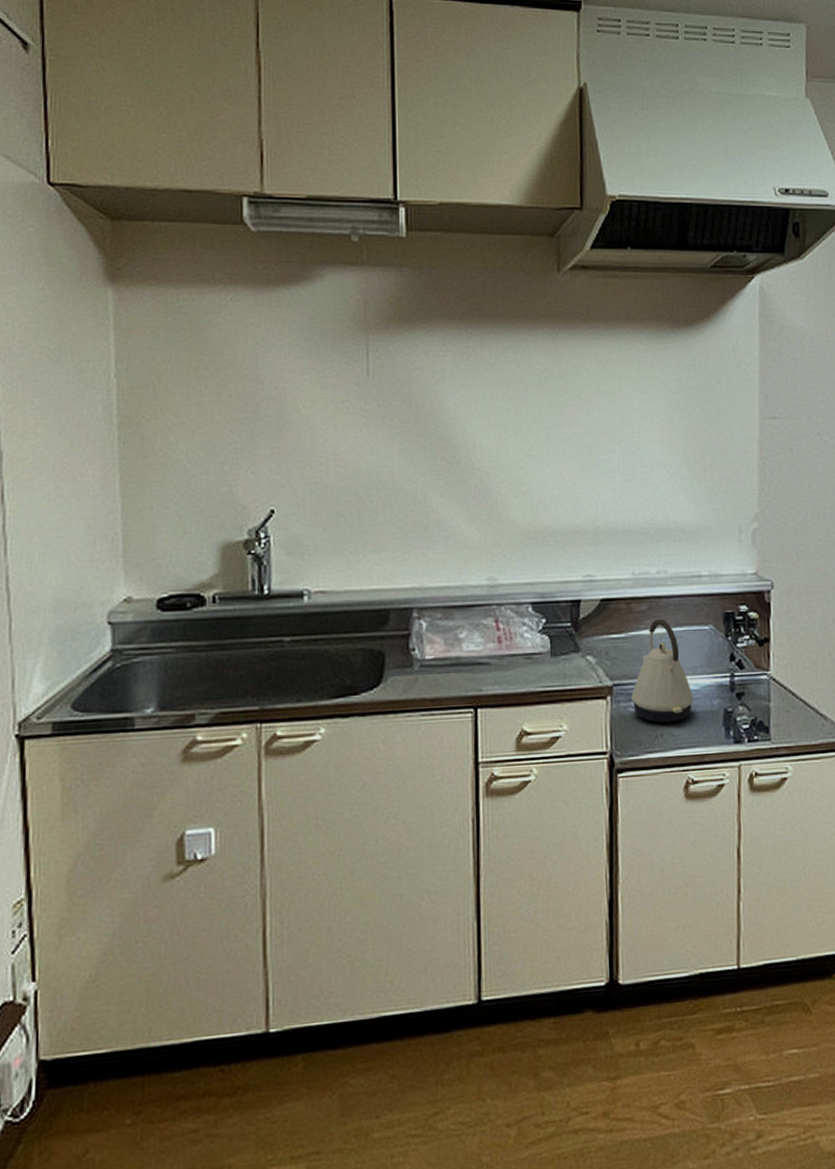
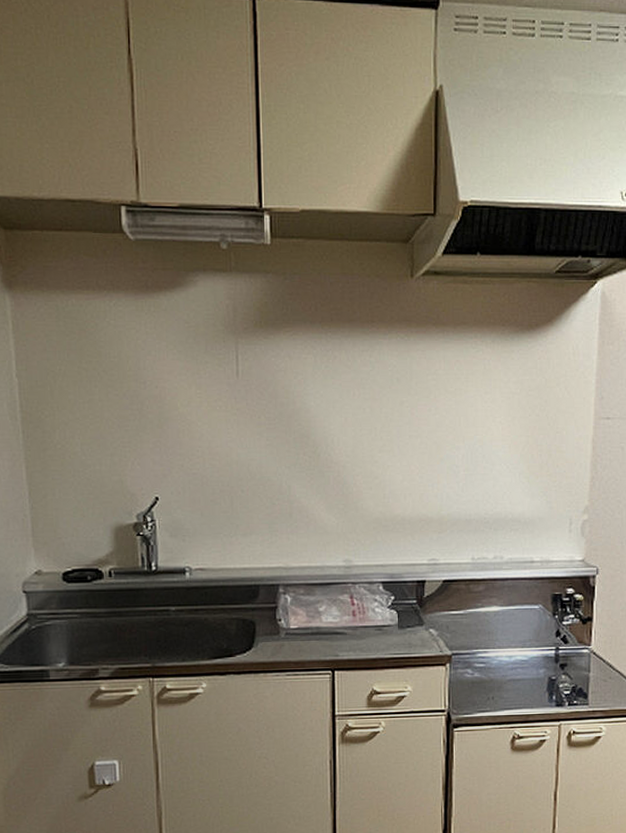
kettle: present [631,619,694,723] -> none [467,599,522,687]

